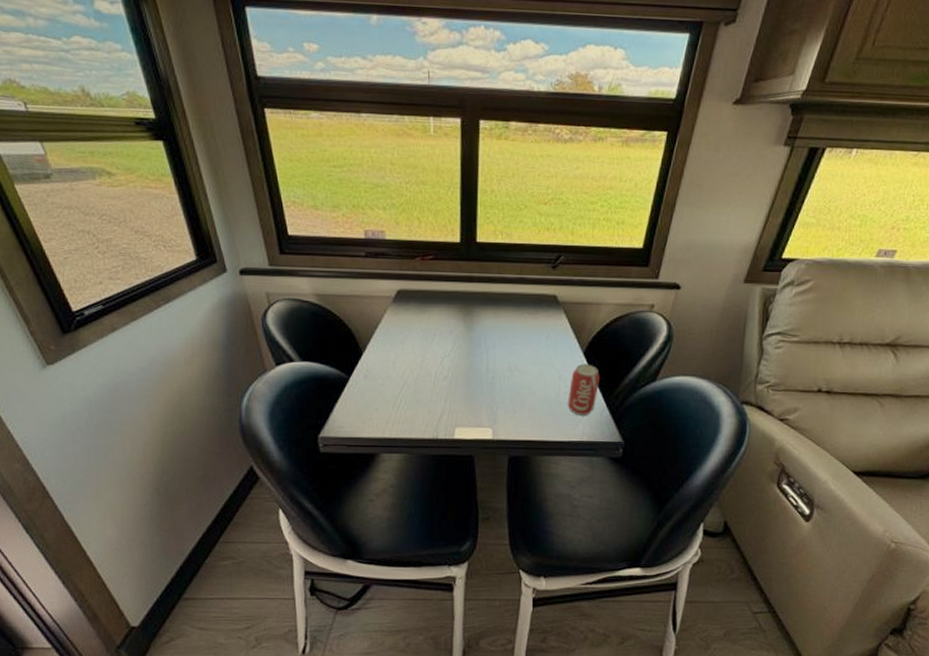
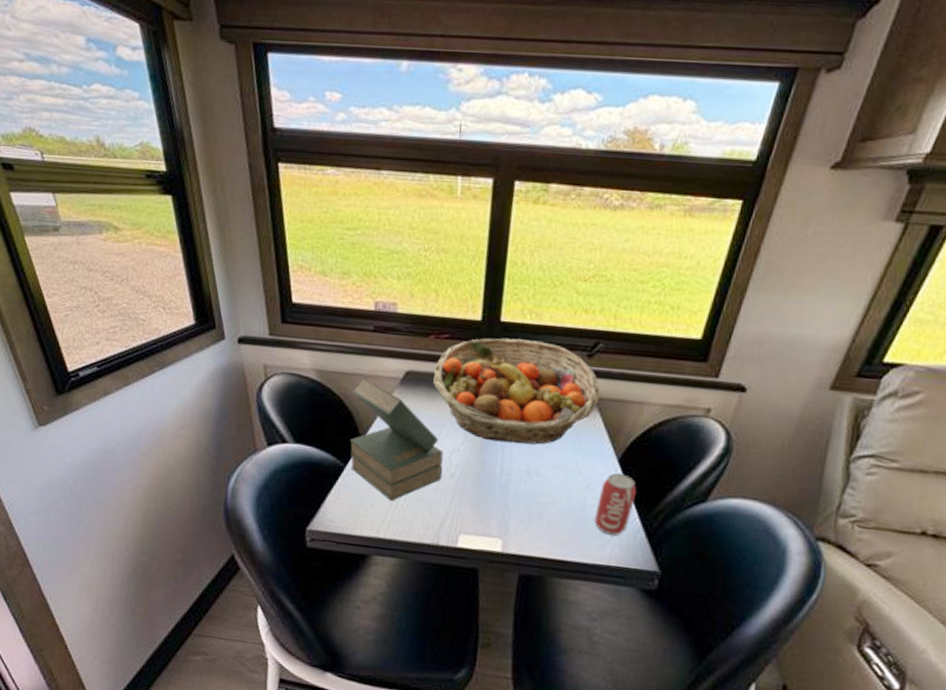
book: none [349,299,437,405] -> present [349,378,444,502]
fruit basket: none [421,256,565,346] -> present [432,338,600,445]

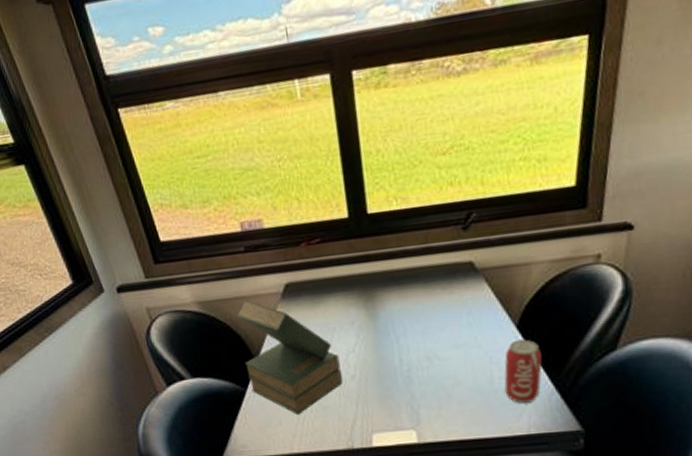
fruit basket: present [432,338,600,445] -> none [312,224,484,335]

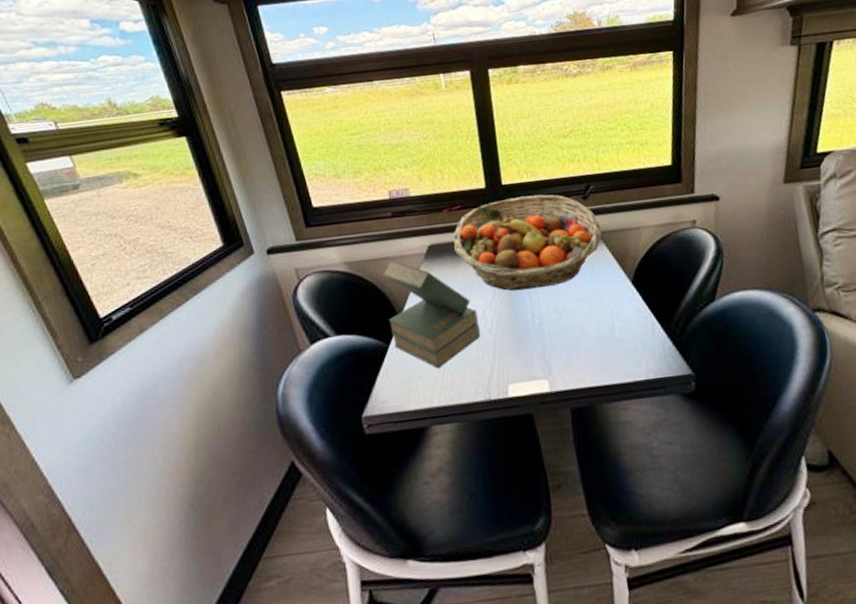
fruit basket: none [312,224,484,335] -> present [453,194,602,291]
beverage can: present [504,339,543,403] -> none [623,293,655,351]

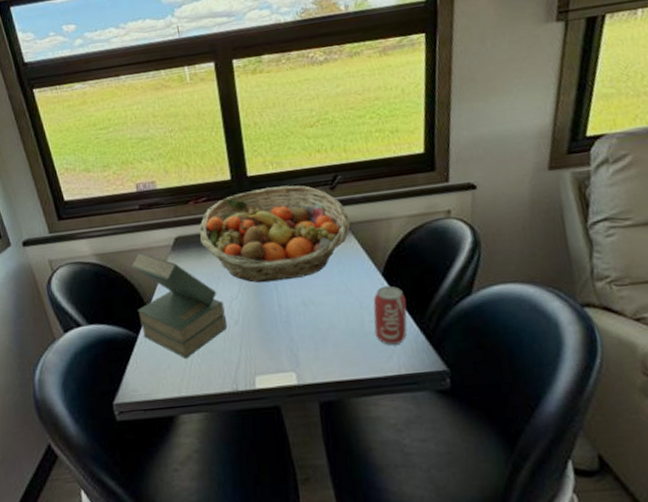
beverage can: none [623,293,655,351] -> present [373,285,407,345]

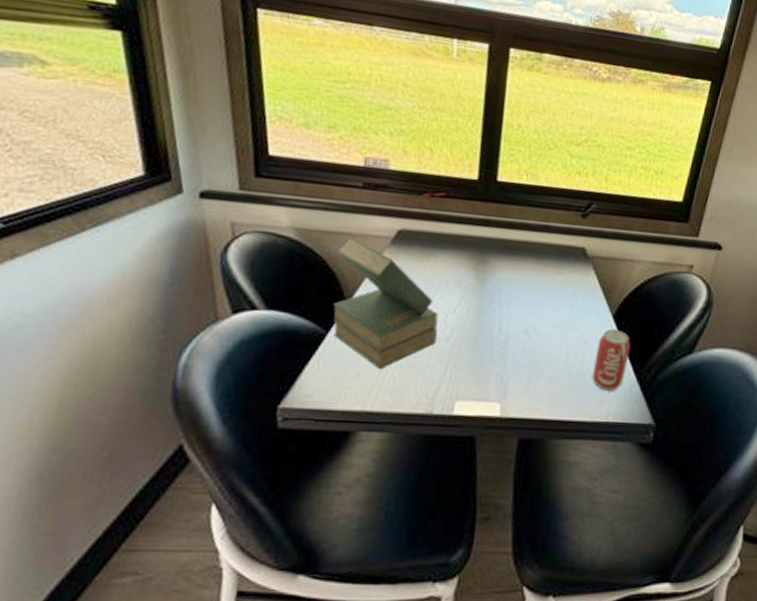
fruit basket: present [199,185,351,283] -> none [427,197,594,304]

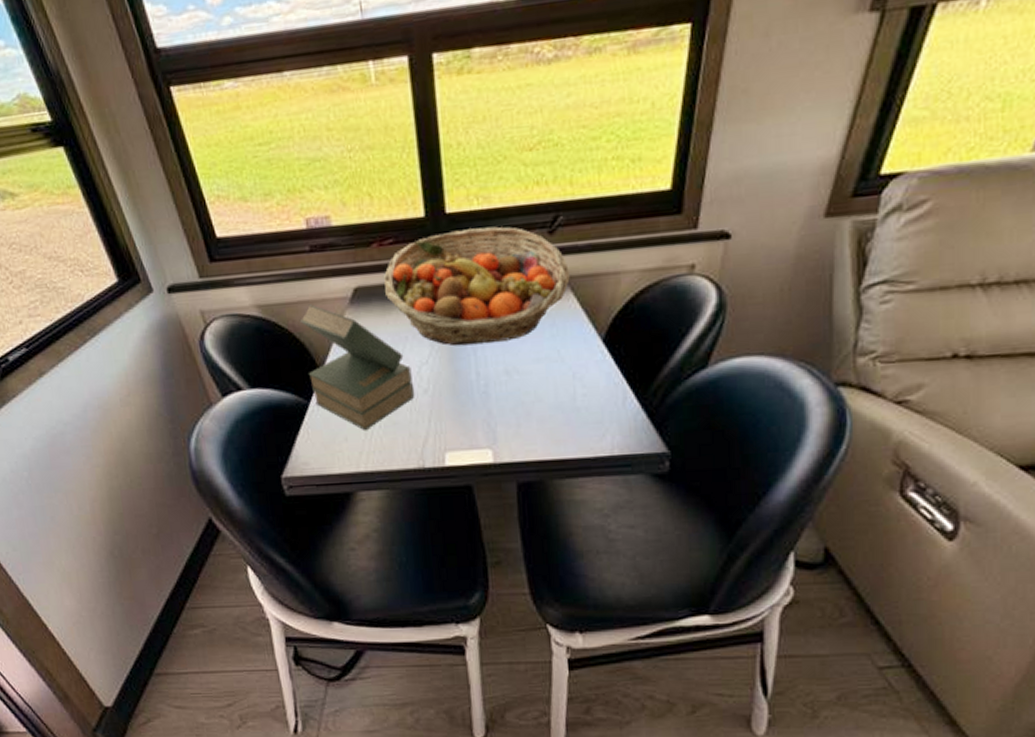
fruit basket: none [427,197,594,304] -> present [384,226,570,346]
beverage can: present [592,329,631,391] -> none [587,354,629,422]

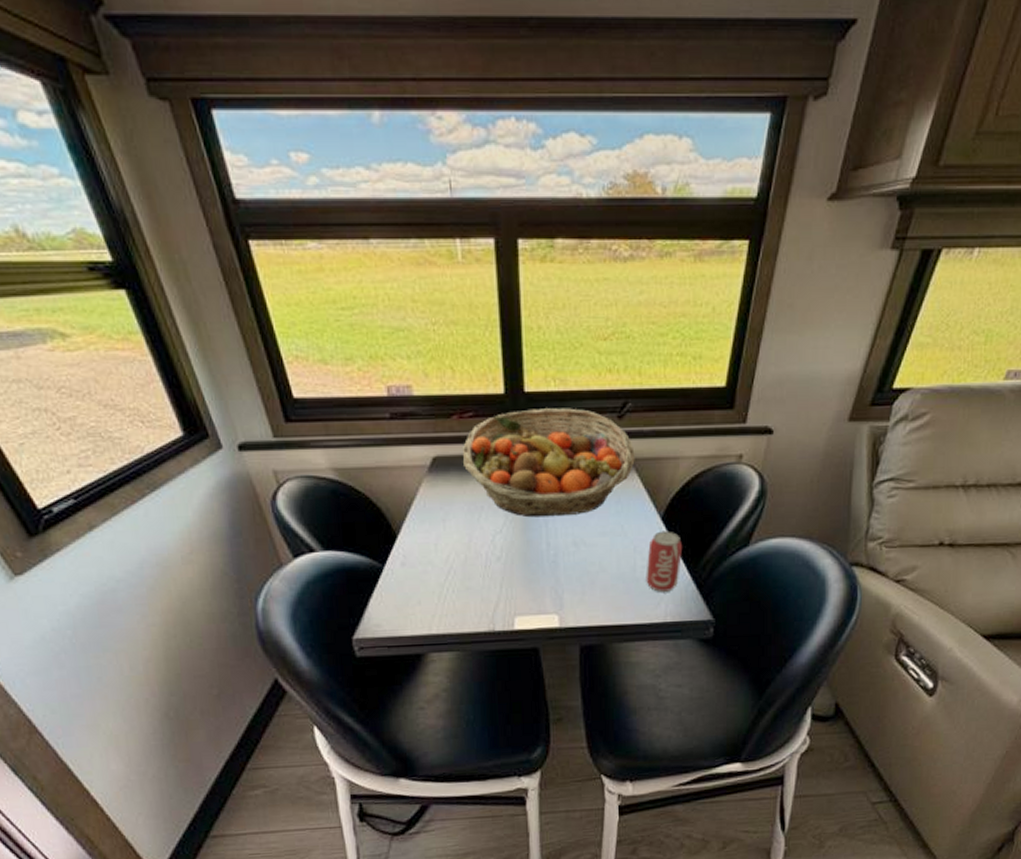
book: present [299,304,415,431] -> none [377,470,488,595]
beverage can: none [587,354,629,422] -> present [646,531,683,592]

